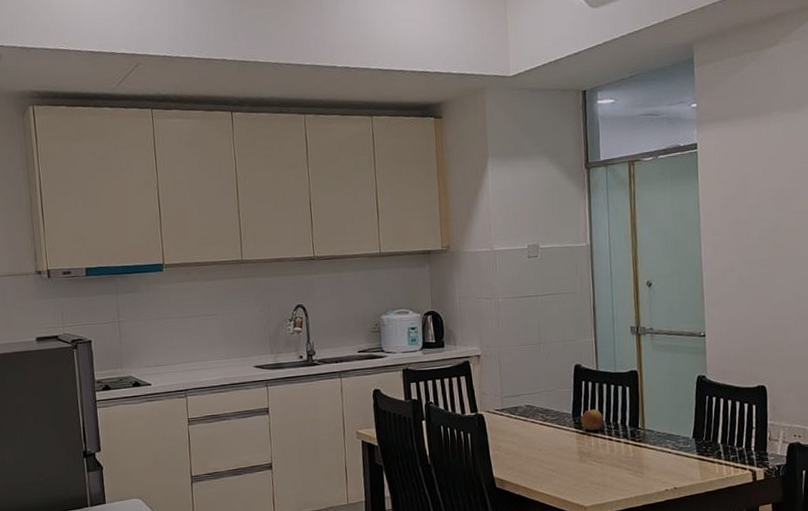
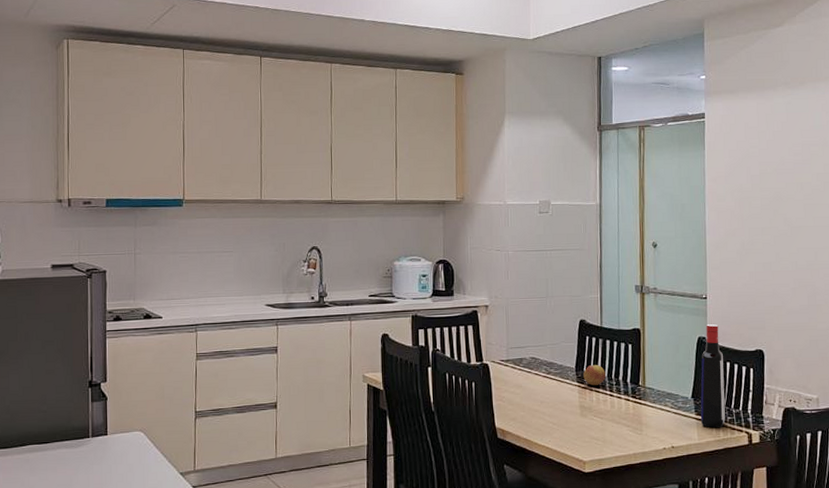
liquor bottle: none [701,362,728,467] -> present [700,324,725,428]

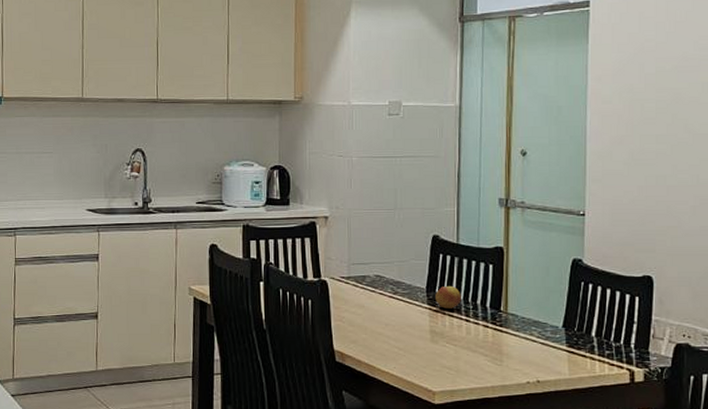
liquor bottle: present [700,324,725,428] -> none [572,245,603,362]

